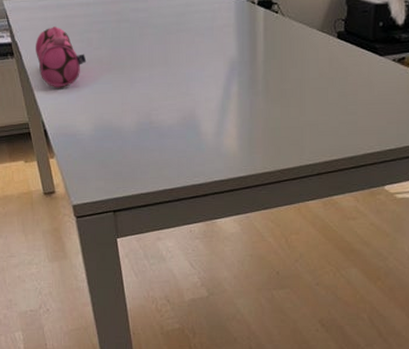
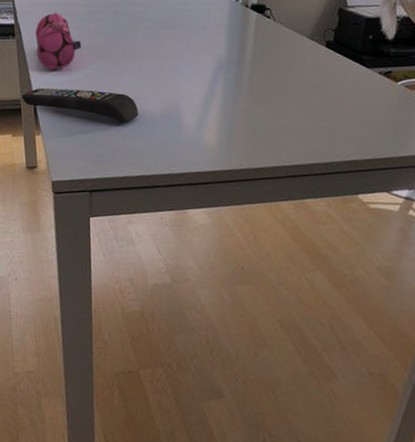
remote control: none [29,105,155,137] -> present [21,88,139,123]

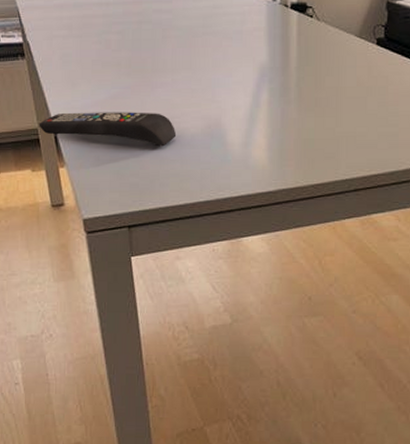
pencil case: present [35,13,82,71] -> none [49,26,104,92]

